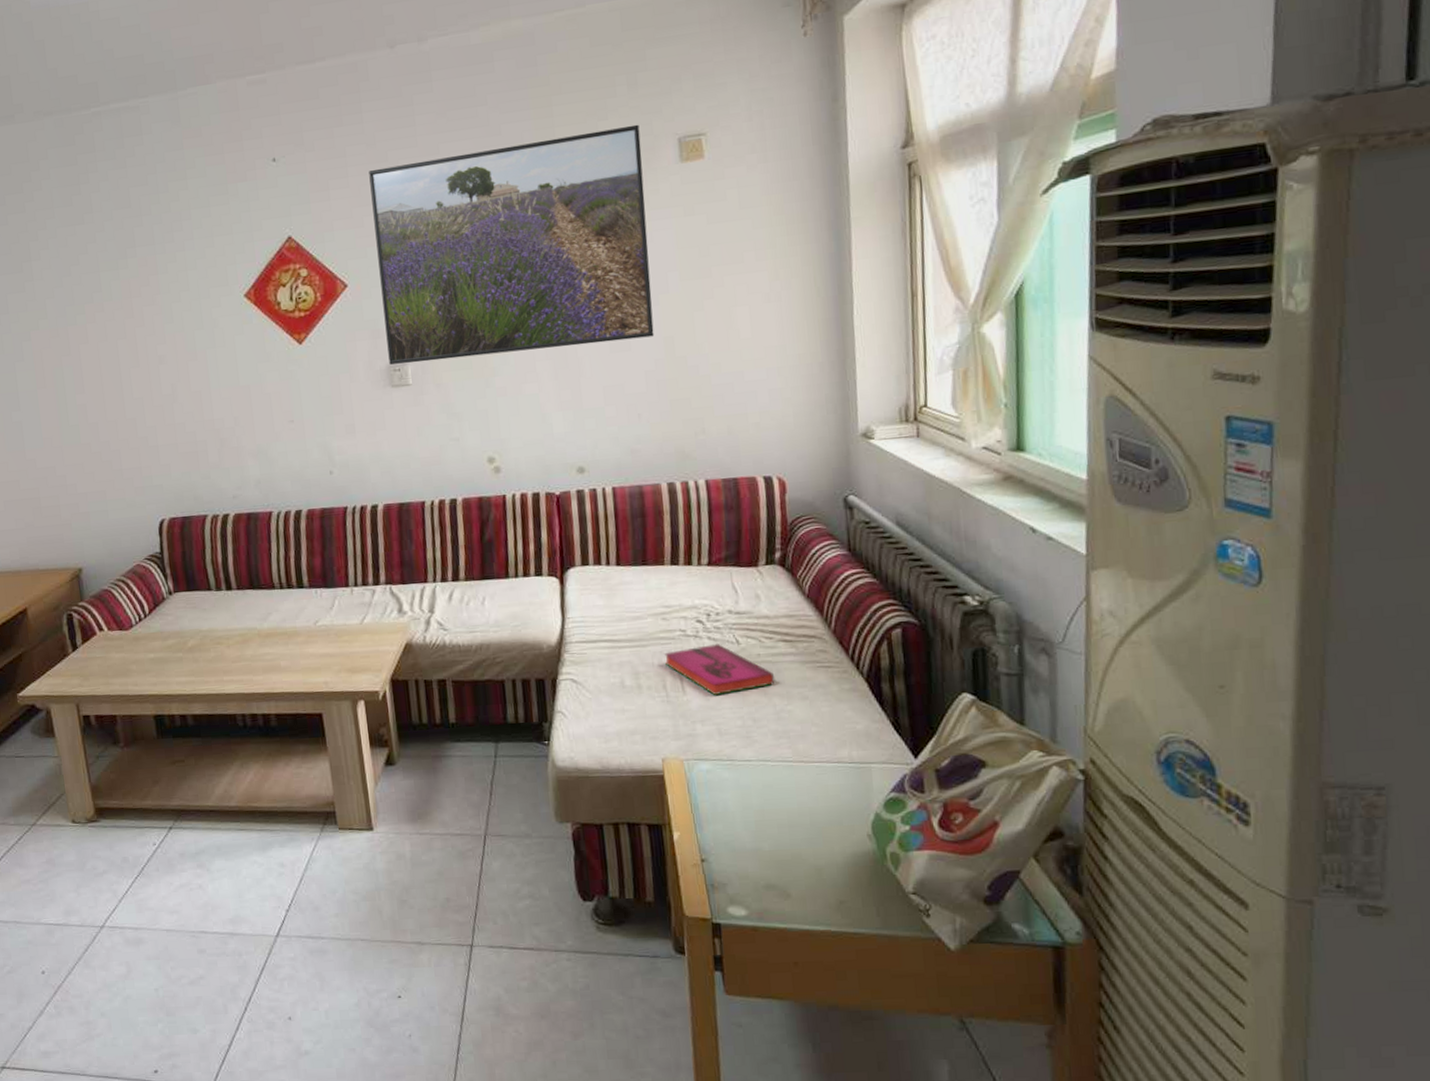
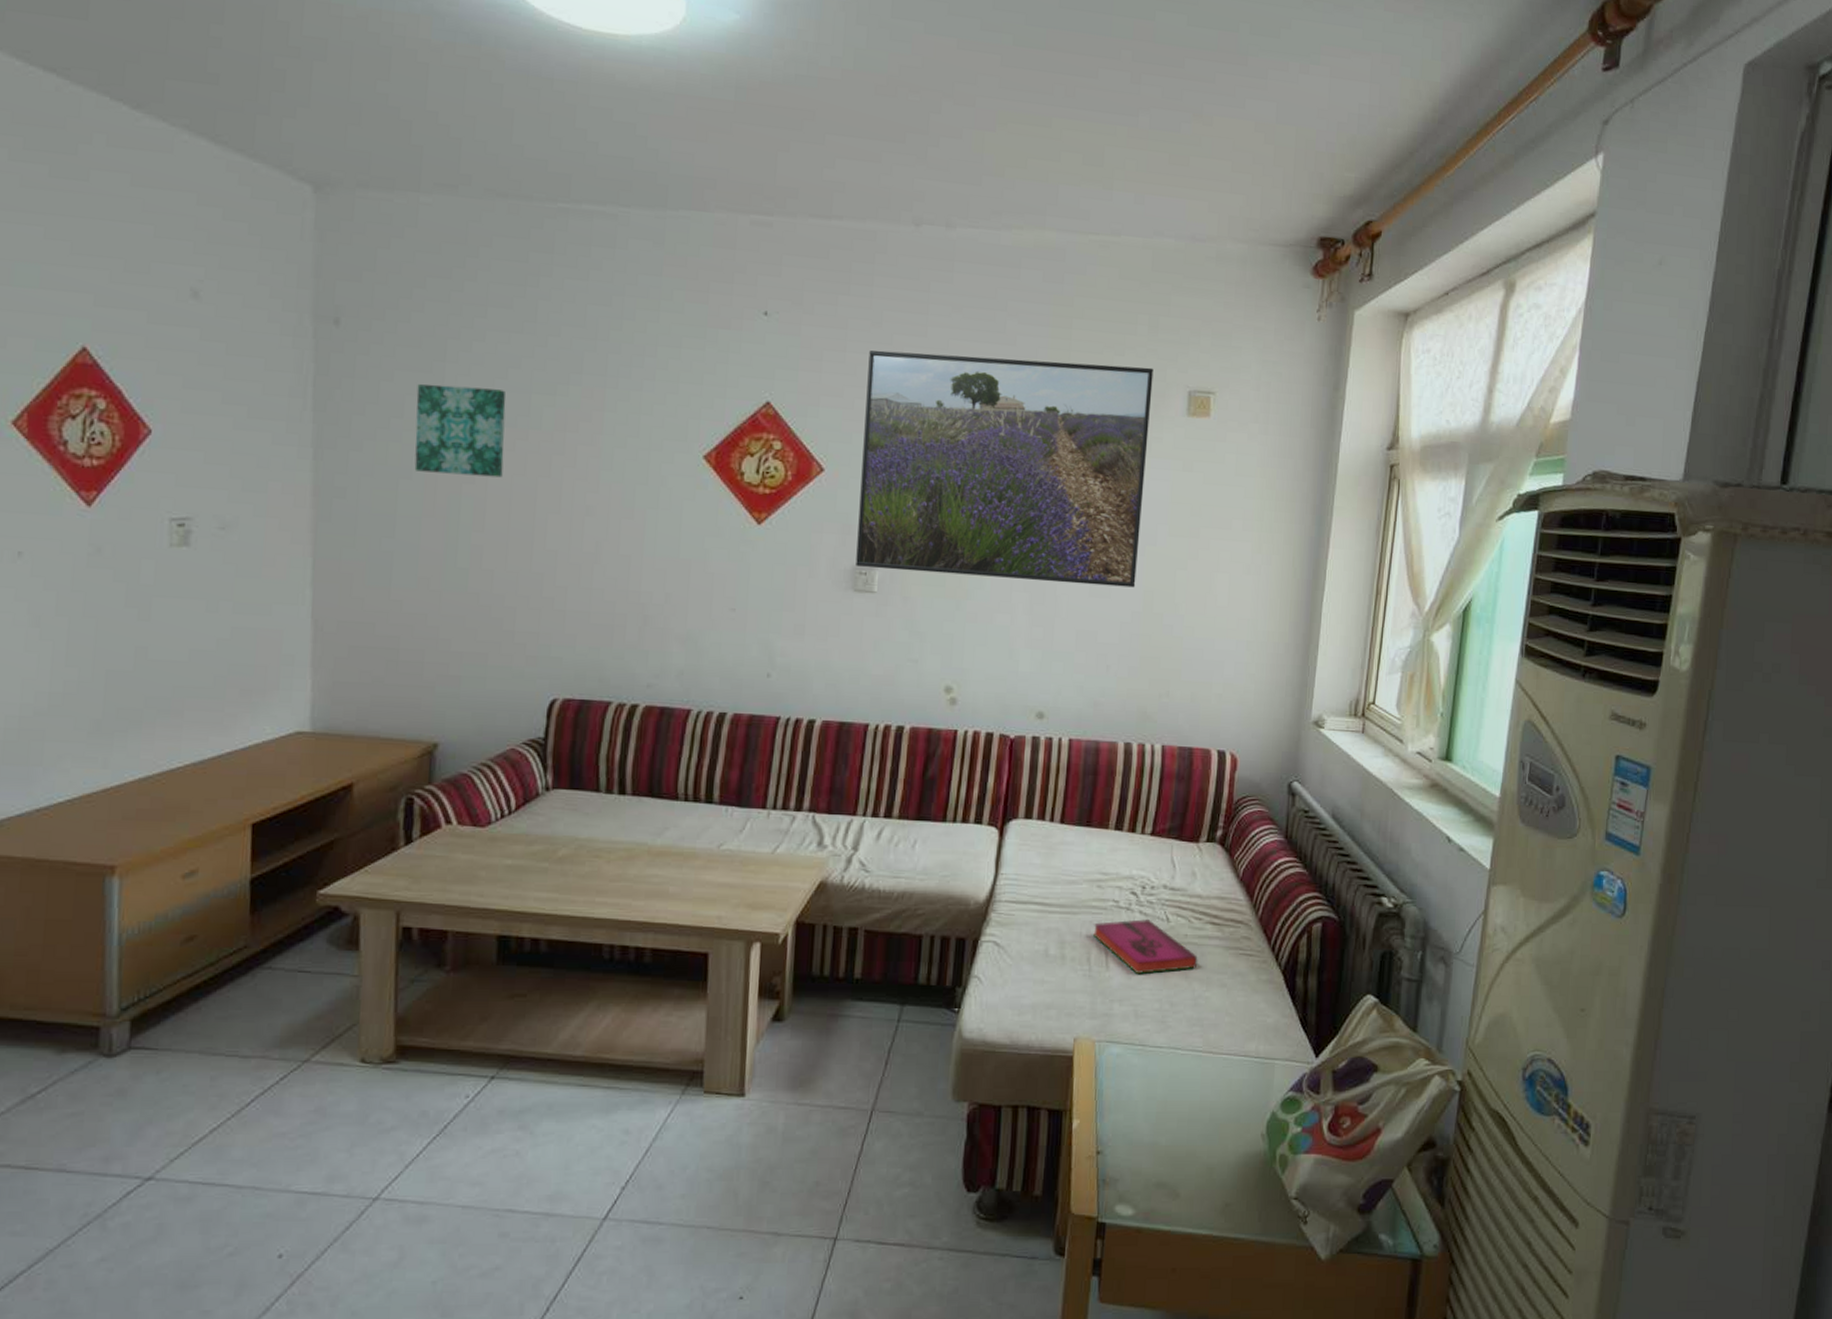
wall art: none [14,274,90,354] -> present [414,384,506,478]

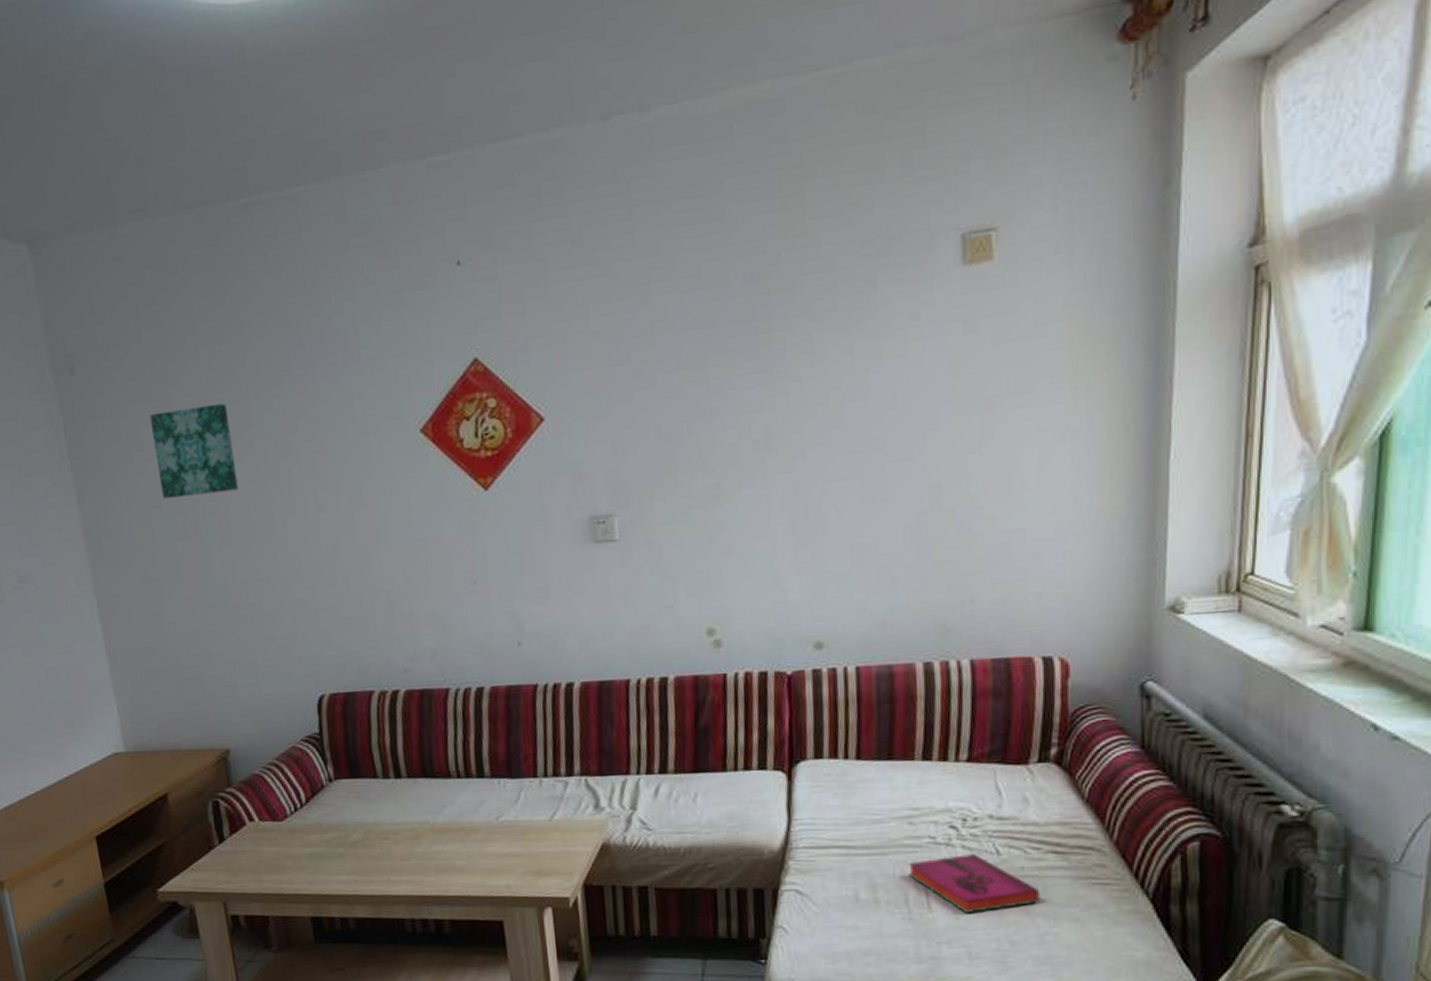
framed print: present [856,350,1154,588] -> none [573,216,918,516]

